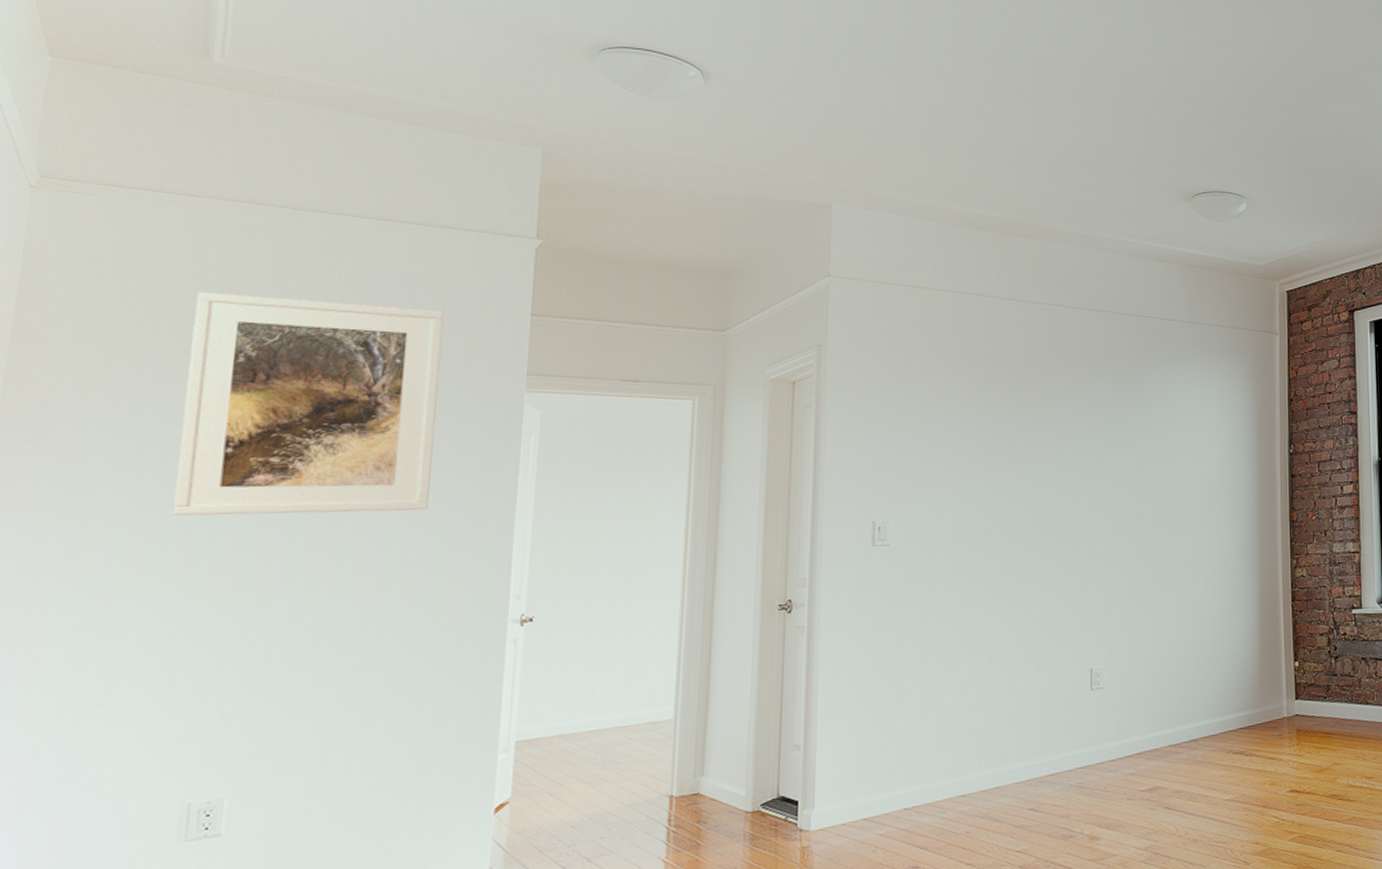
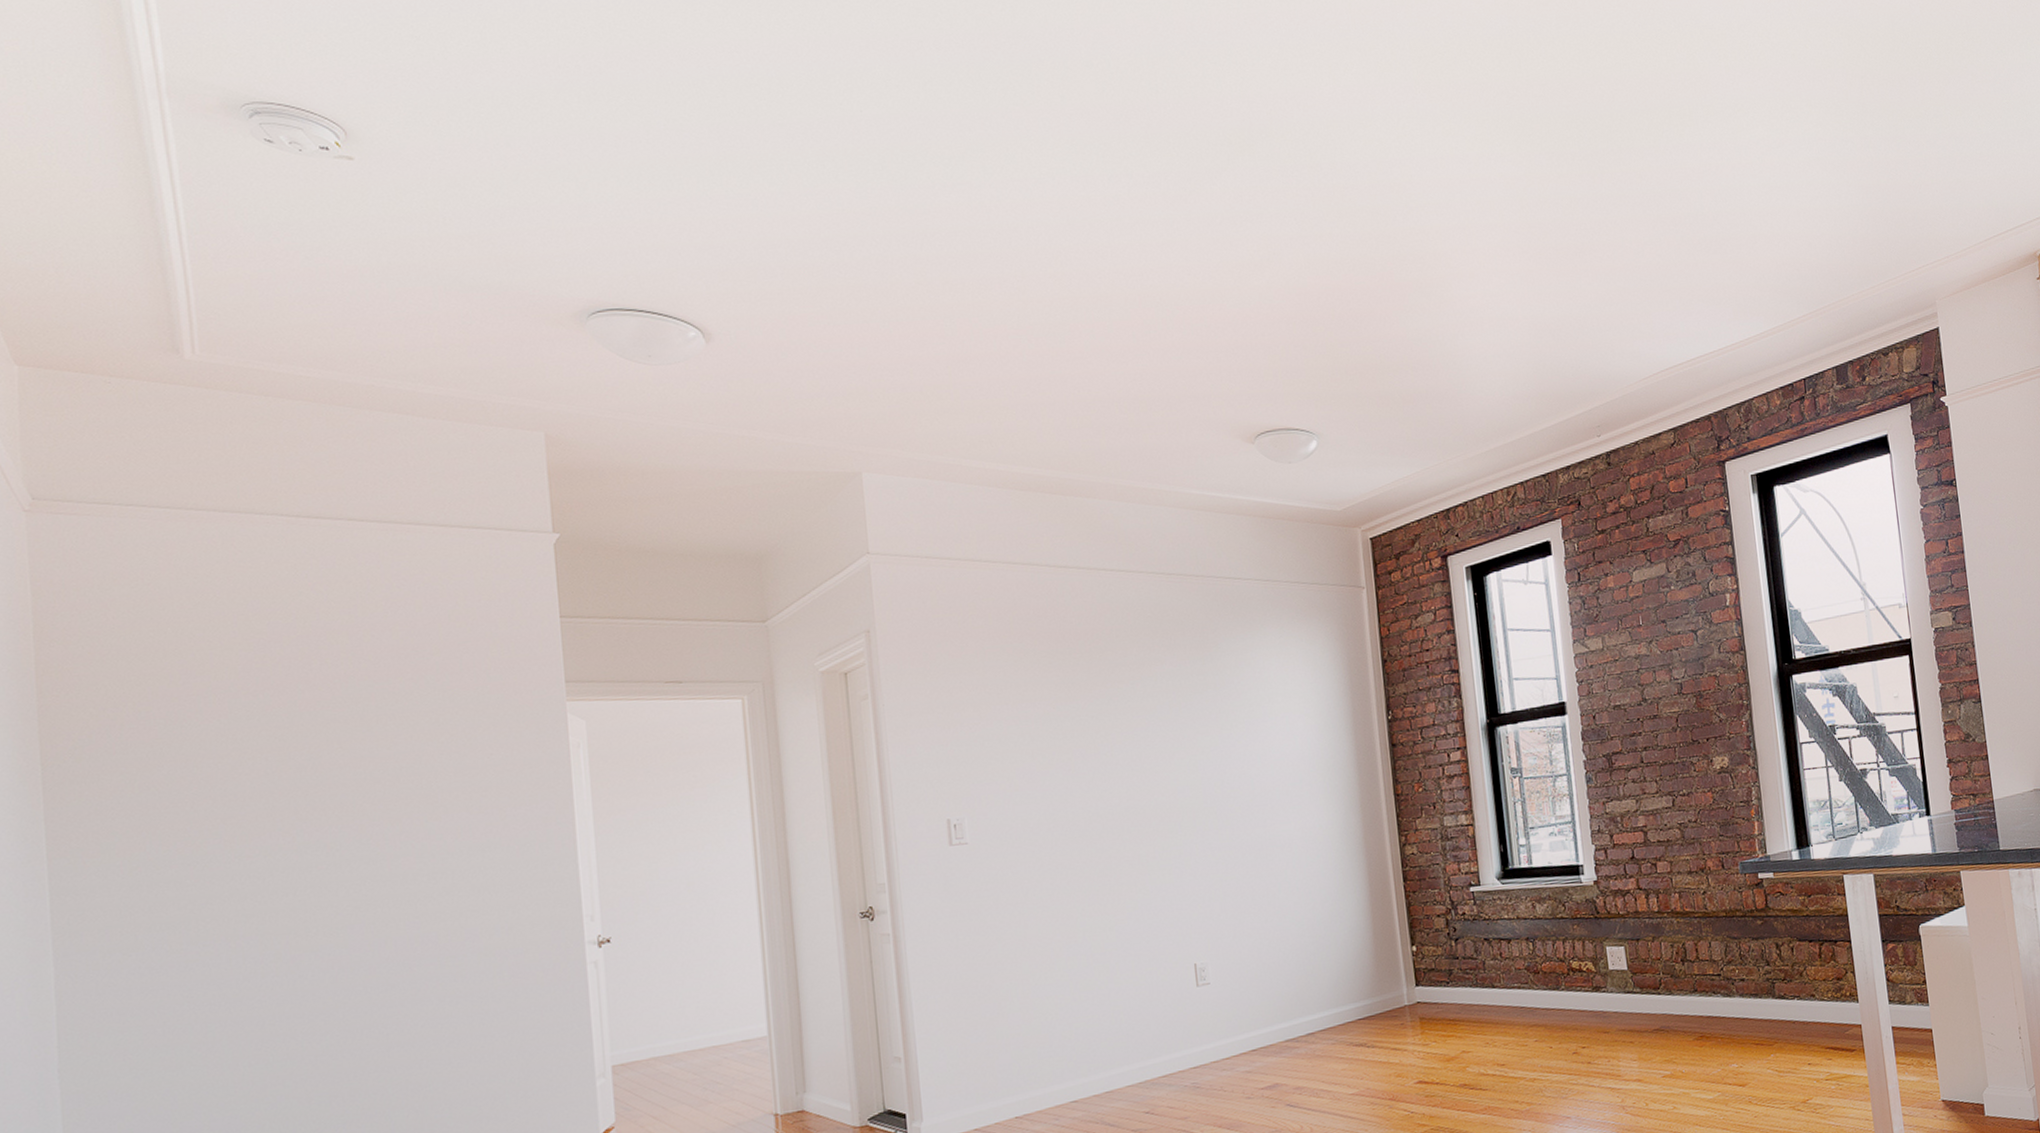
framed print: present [173,291,445,516] -> none [214,613,486,852]

